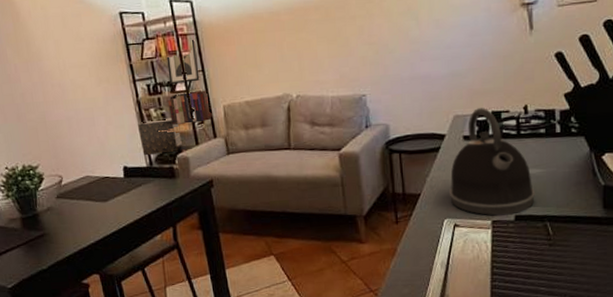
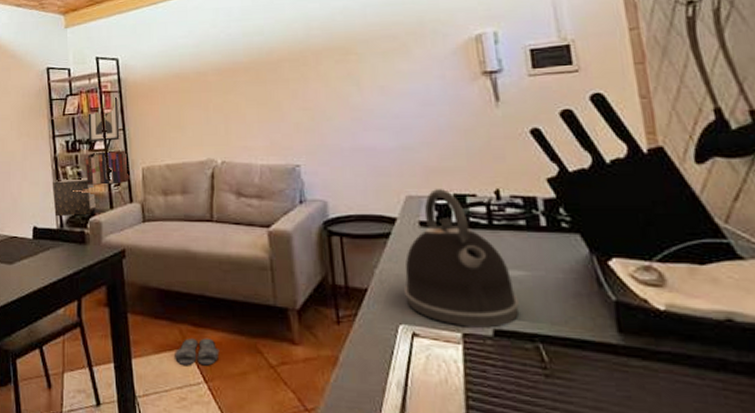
slippers: none [262,245,300,270] -> present [175,338,220,366]

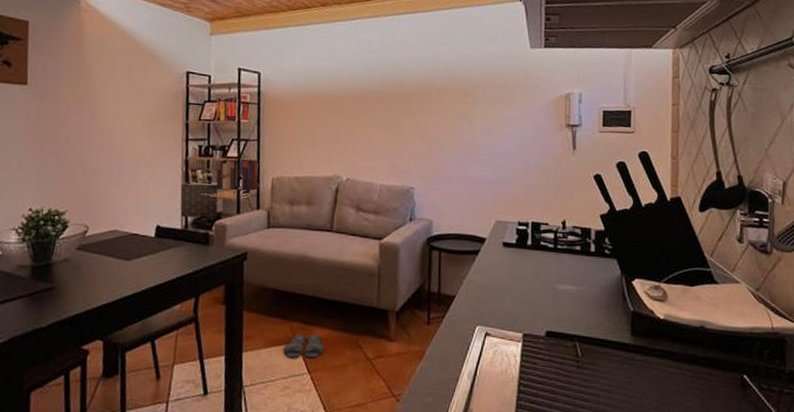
picture frame: present [88,98,120,143] -> none [222,109,256,150]
kettle: present [404,189,519,328] -> none [484,217,567,330]

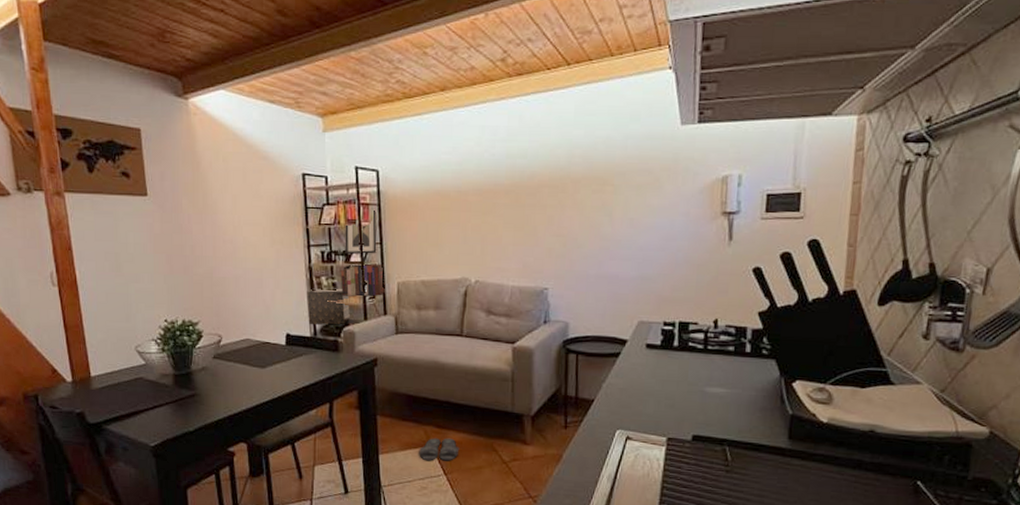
picture frame: none [222,109,256,150] -> present [344,211,377,255]

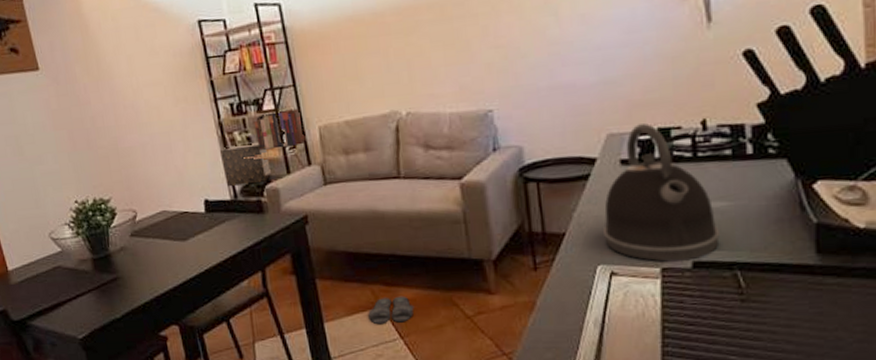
picture frame: present [344,211,377,255] -> none [252,50,291,103]
kettle: none [625,316,717,434] -> present [604,123,720,262]

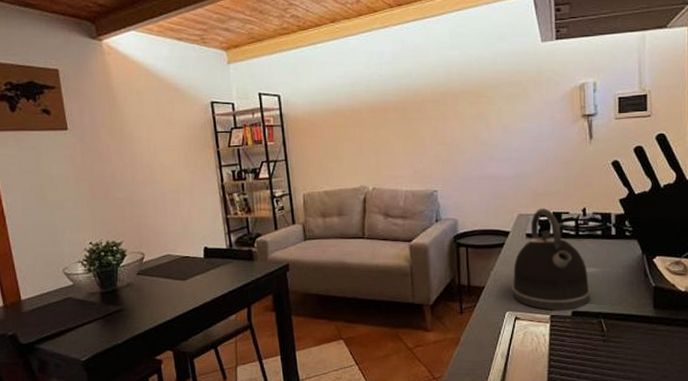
decorative box: present [220,142,271,187] -> none [221,203,262,238]
books: present [253,108,306,150] -> none [250,178,292,210]
slippers: present [368,296,414,325] -> none [332,331,368,354]

